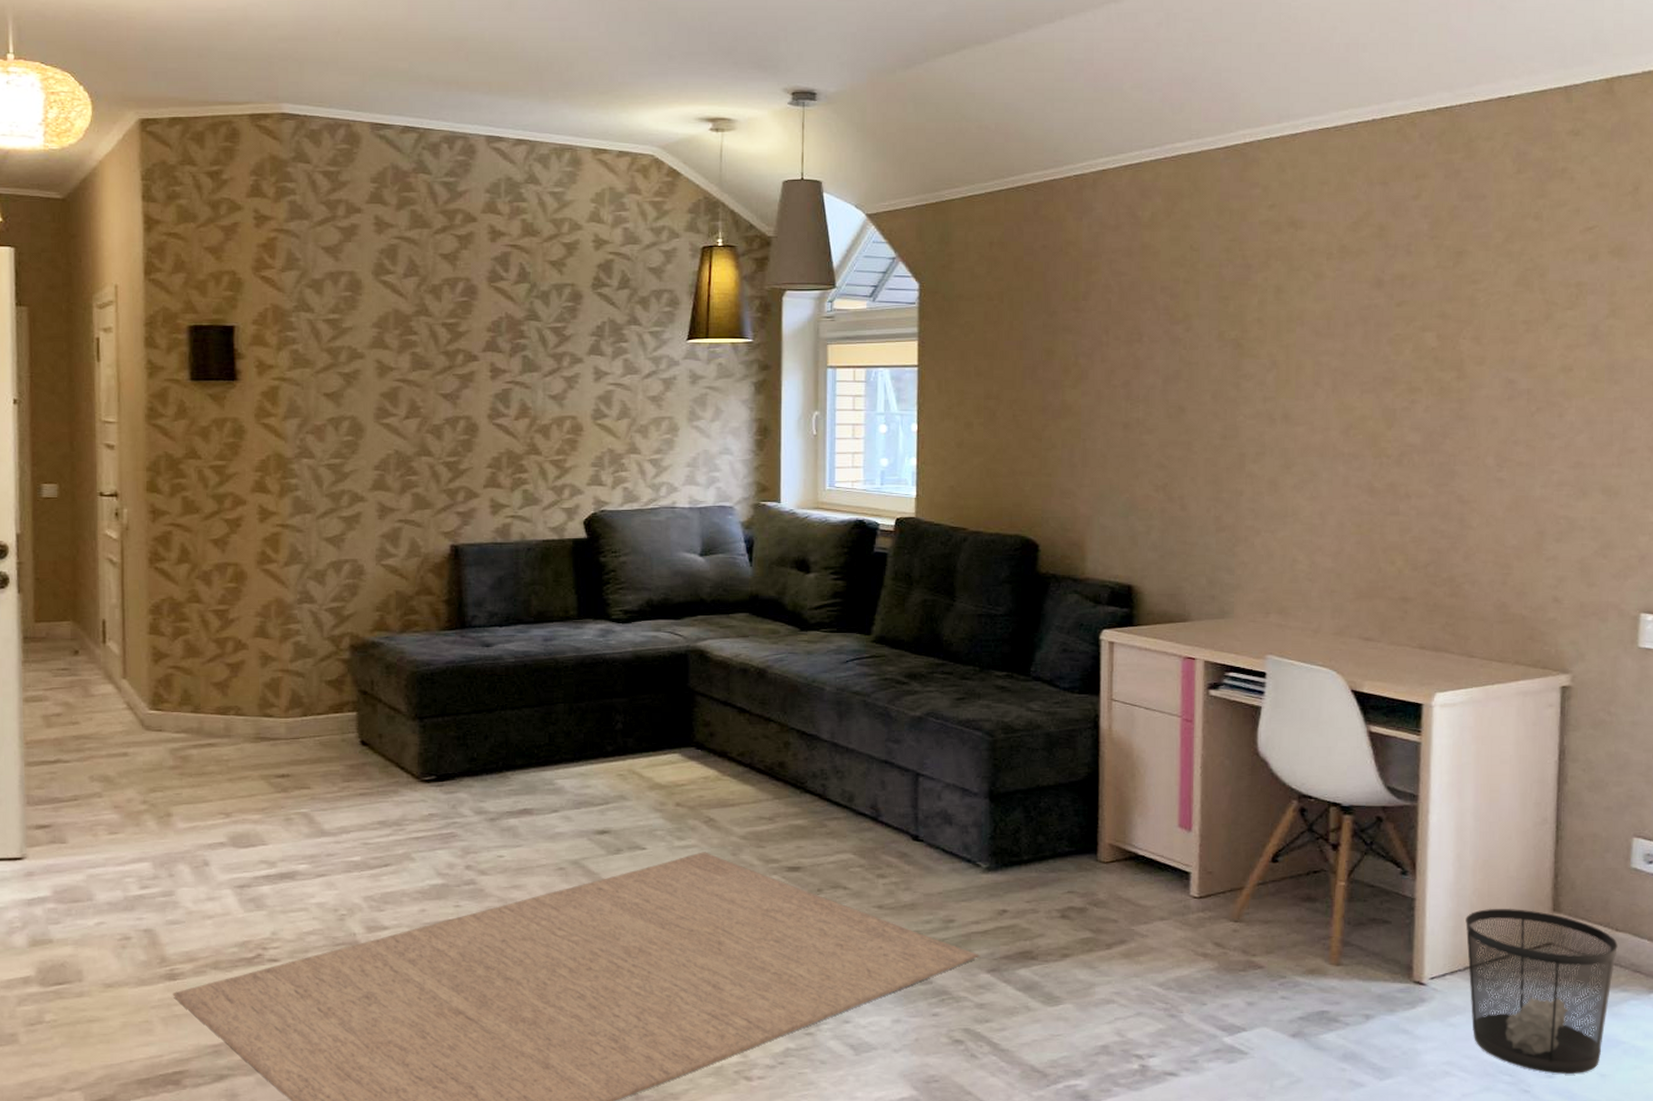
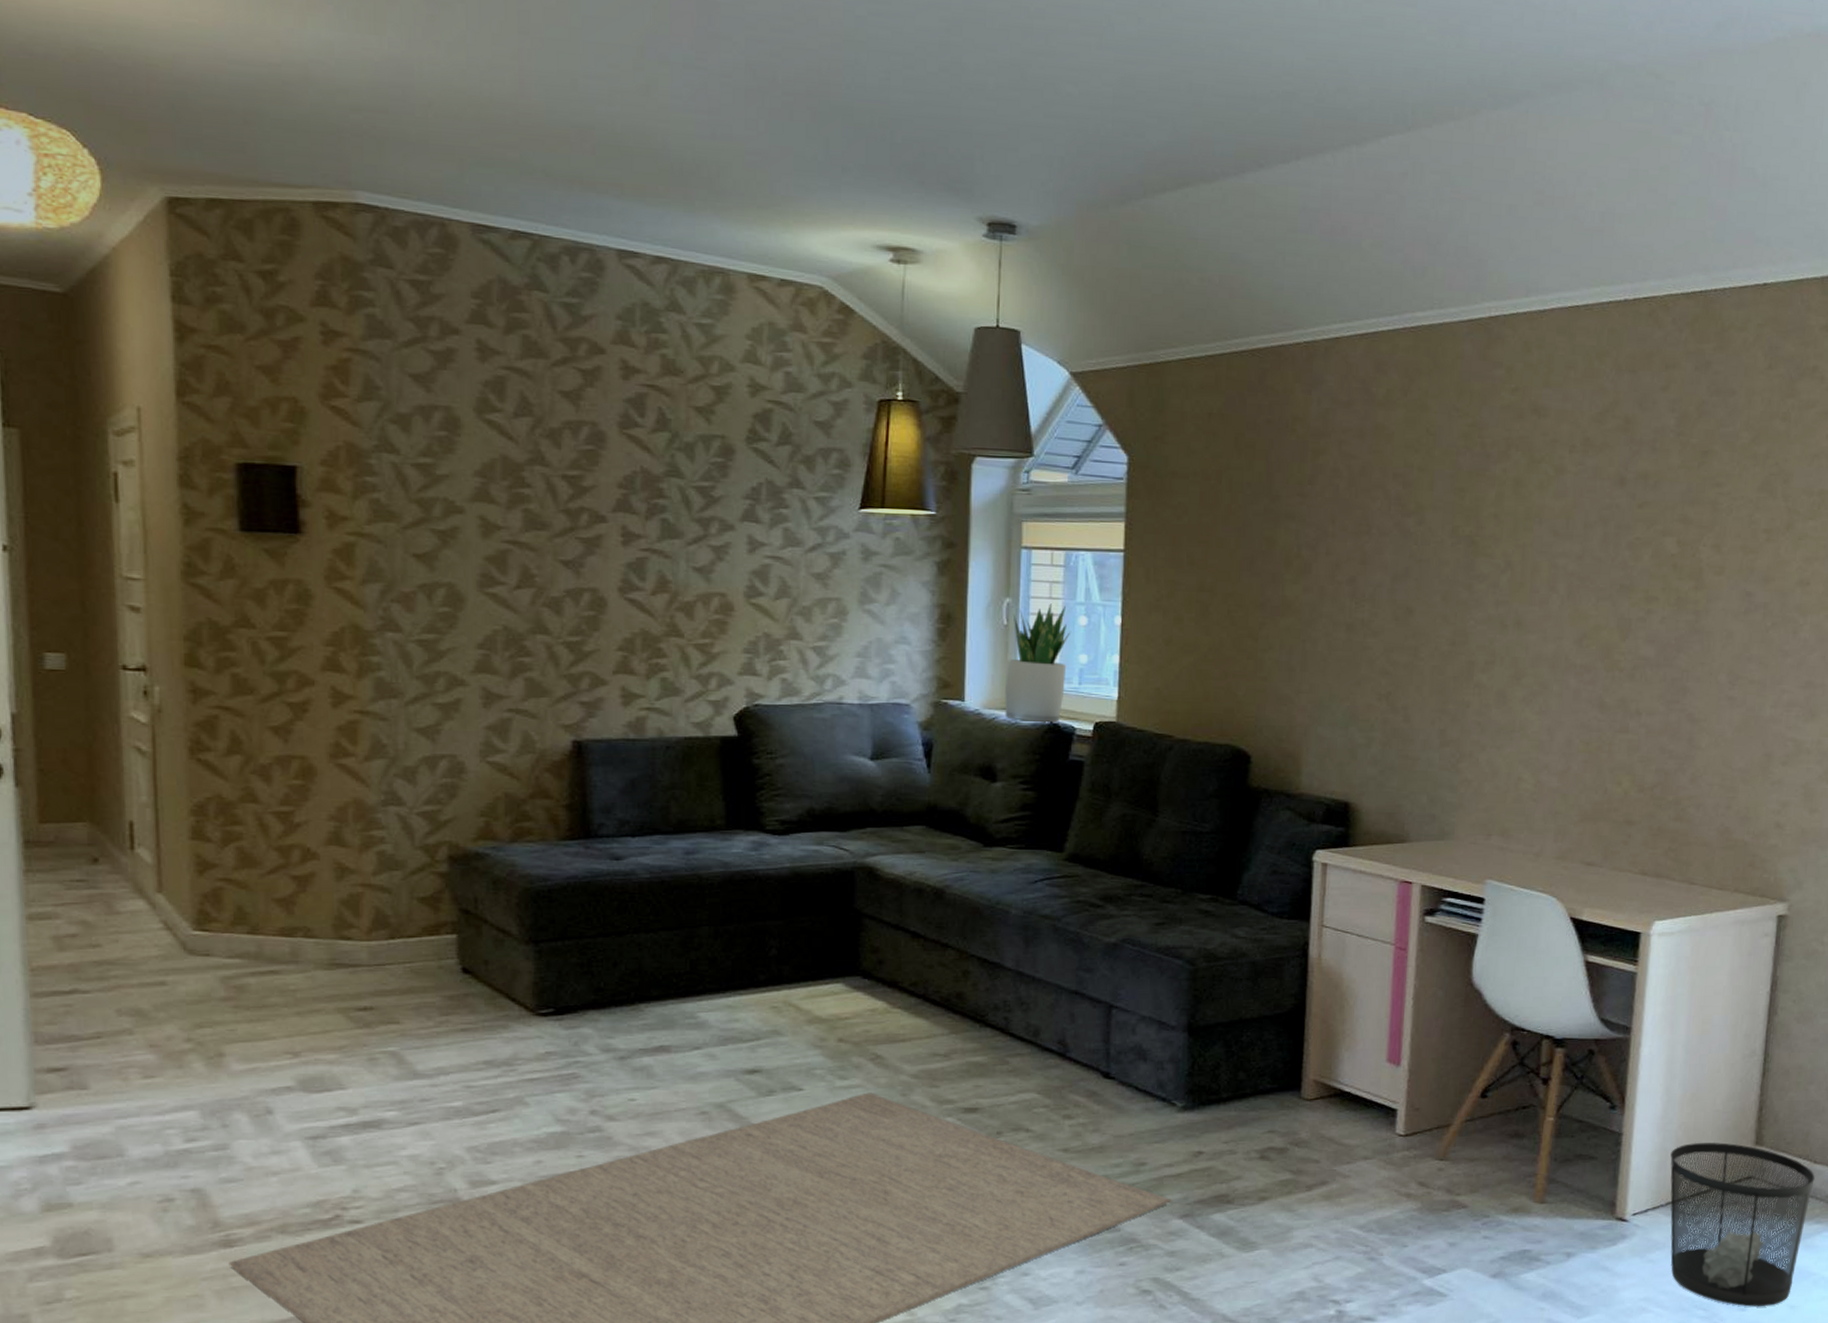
planter: none [816,415,872,520] -> present [1005,603,1070,723]

